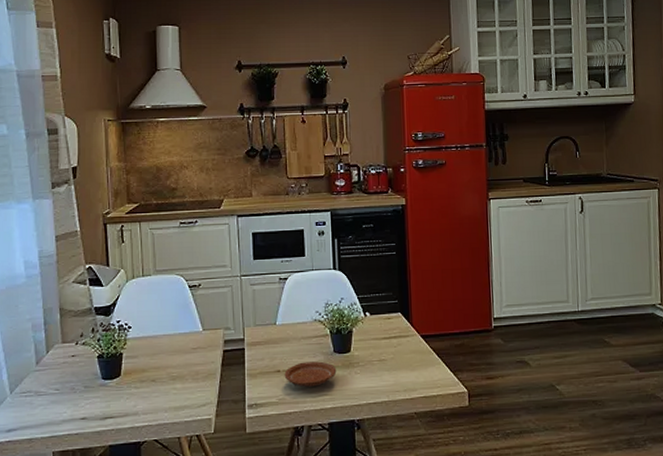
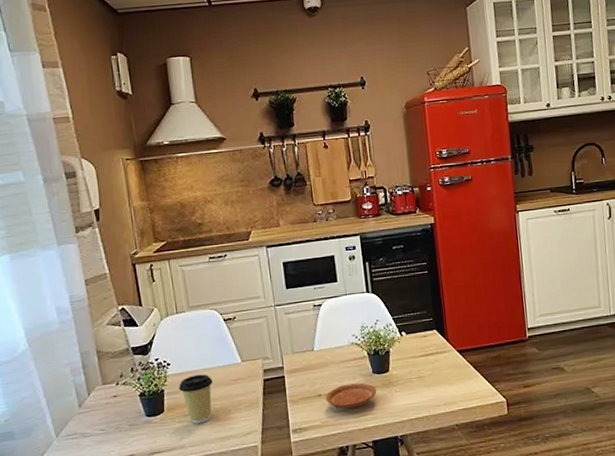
coffee cup: none [137,340,172,391] -> present [178,374,213,424]

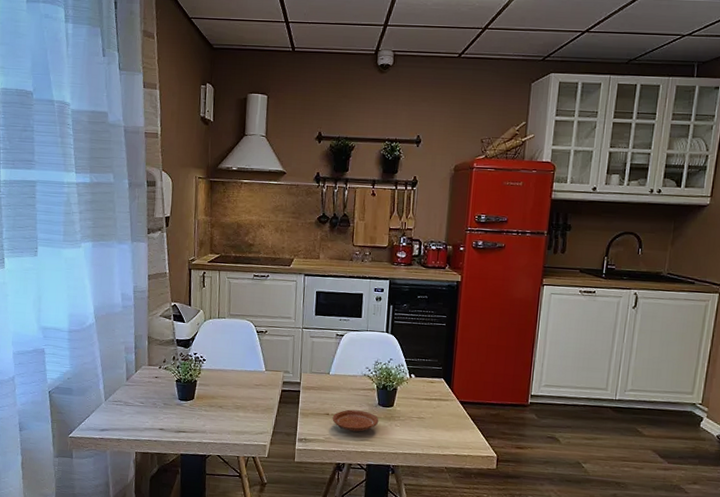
coffee cup: present [178,374,213,424] -> none [209,373,239,416]

